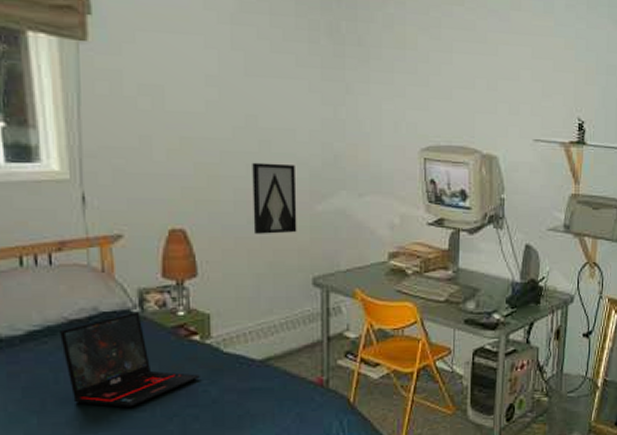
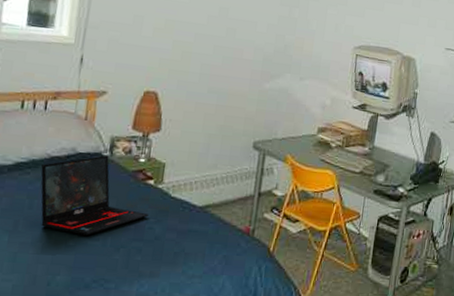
wall art: present [252,162,297,234] -> none [211,44,253,104]

